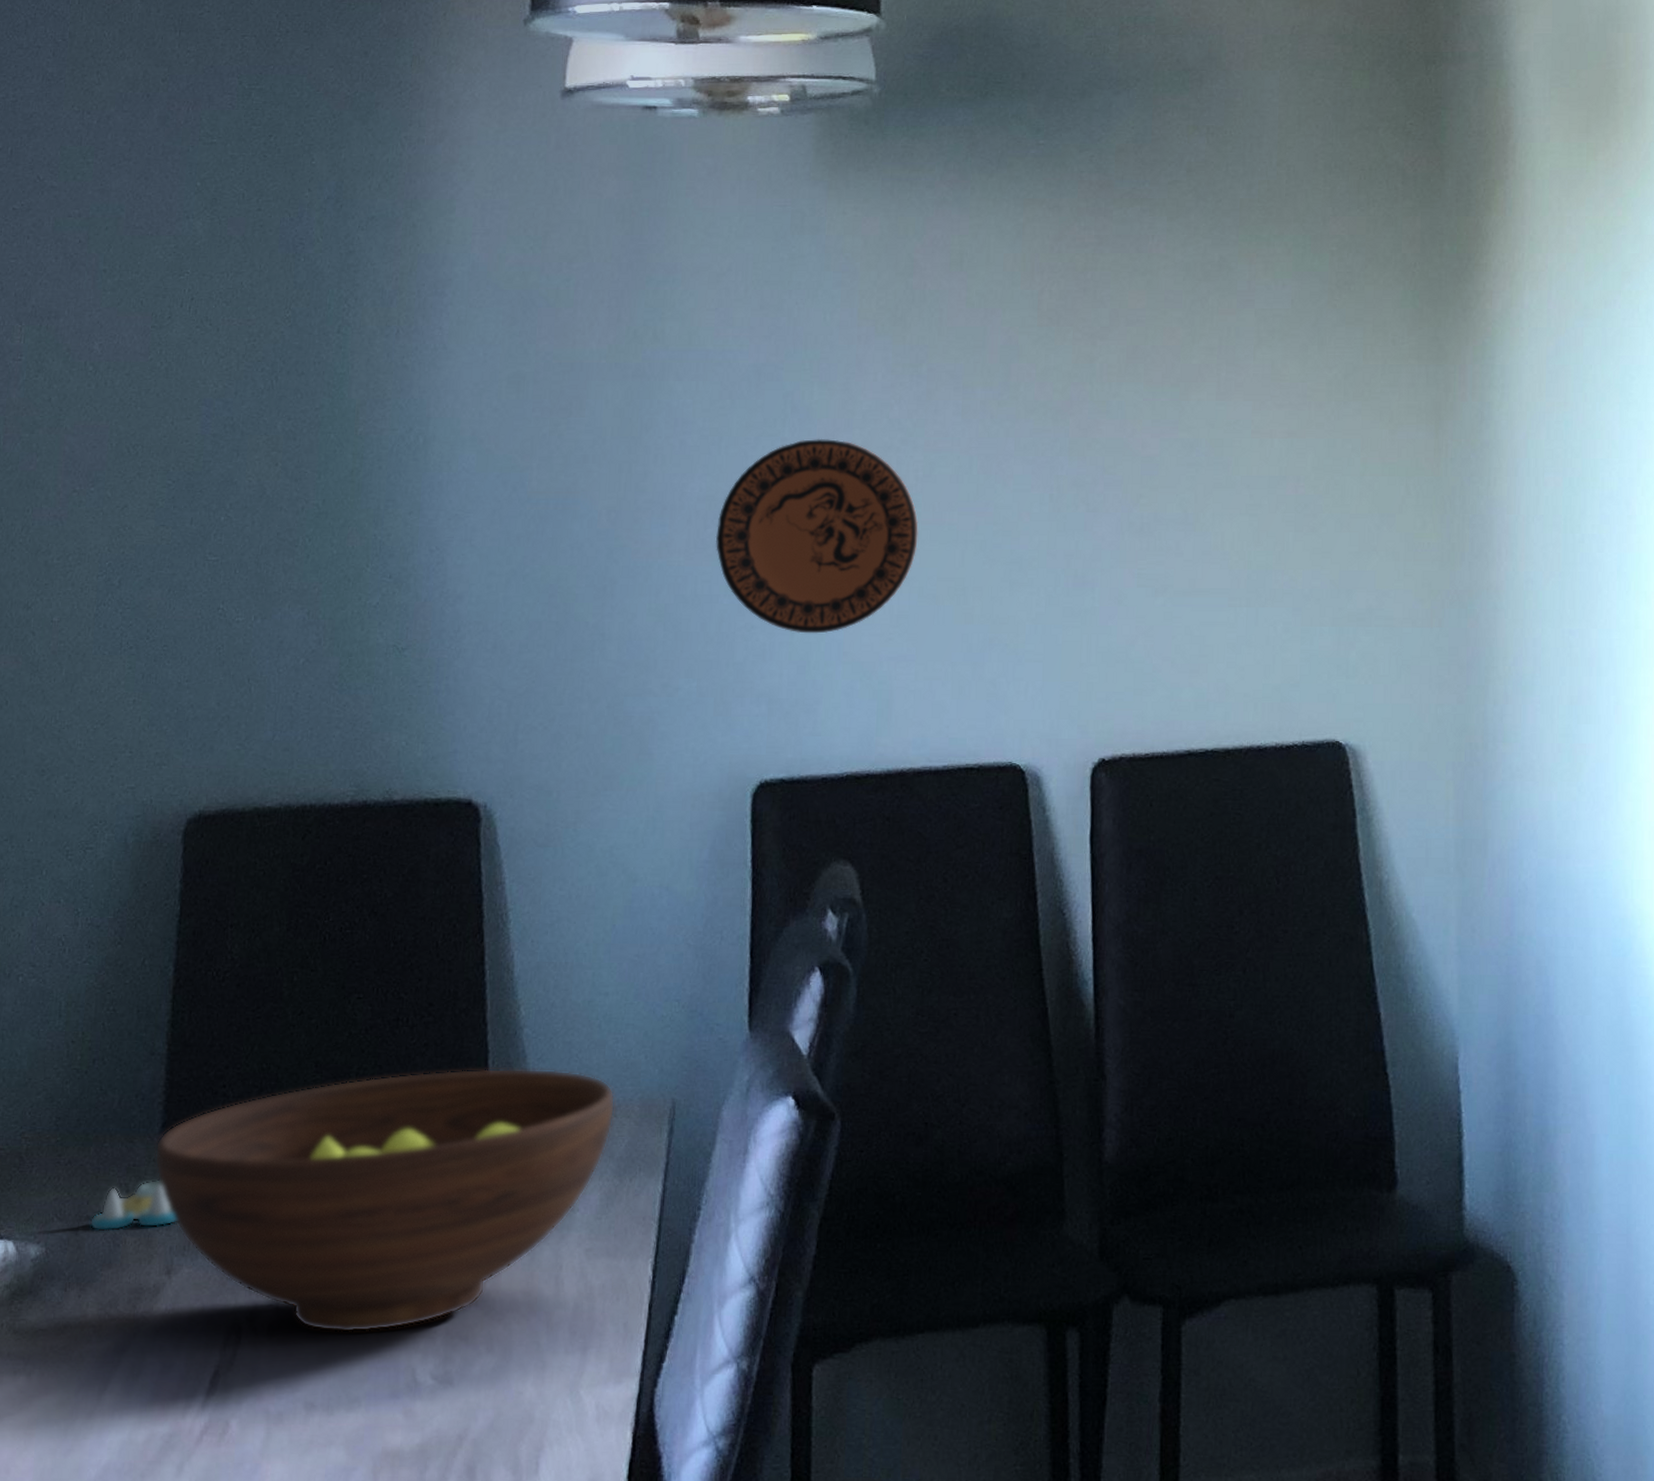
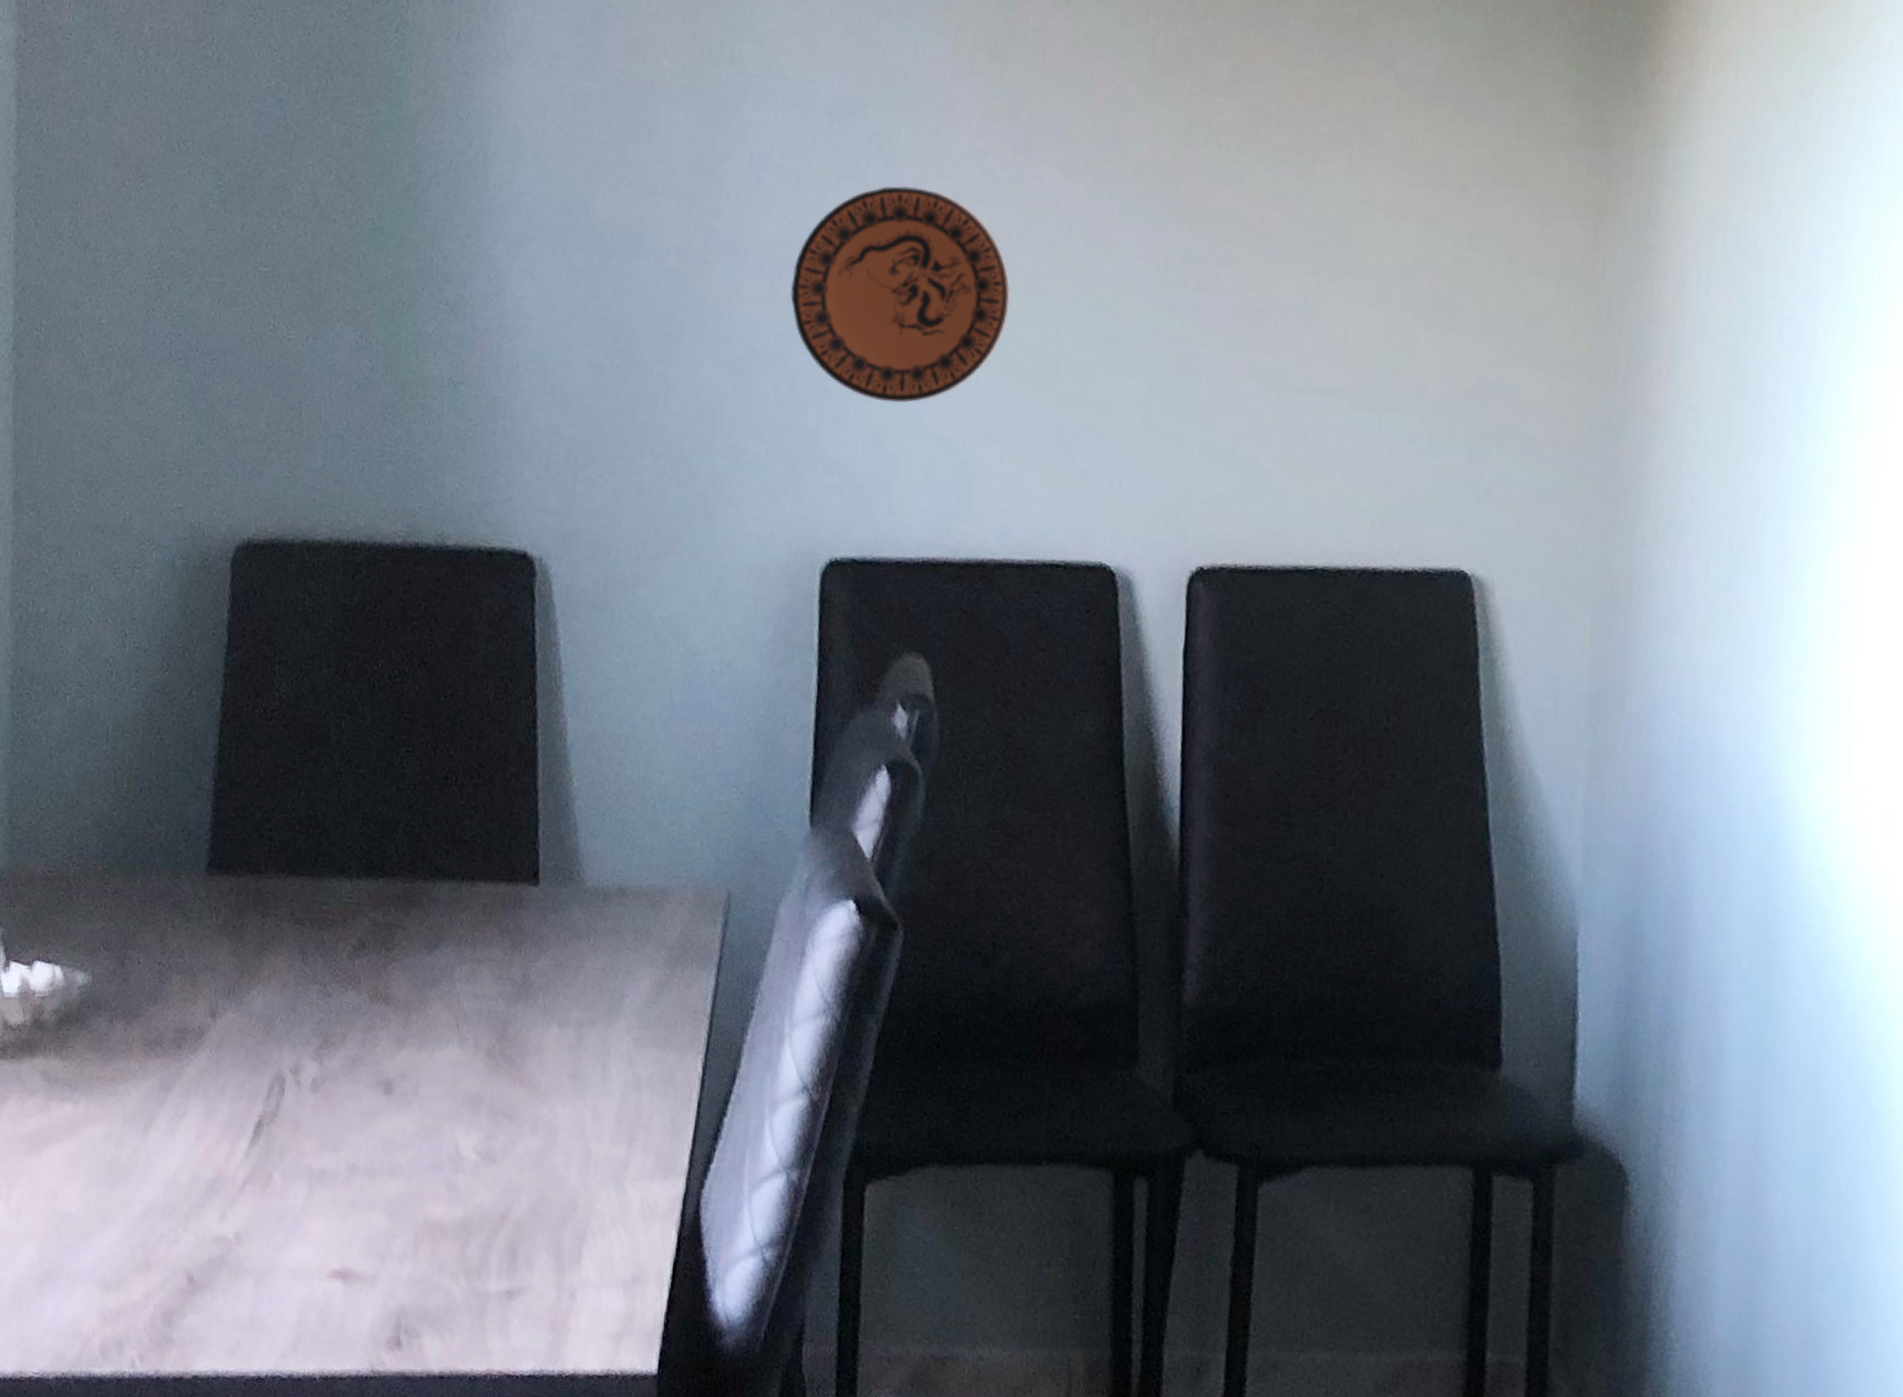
salt and pepper shaker set: present [89,1178,176,1232] -> none [135,917,222,969]
fruit bowl: present [154,1068,616,1333] -> none [200,835,669,1099]

